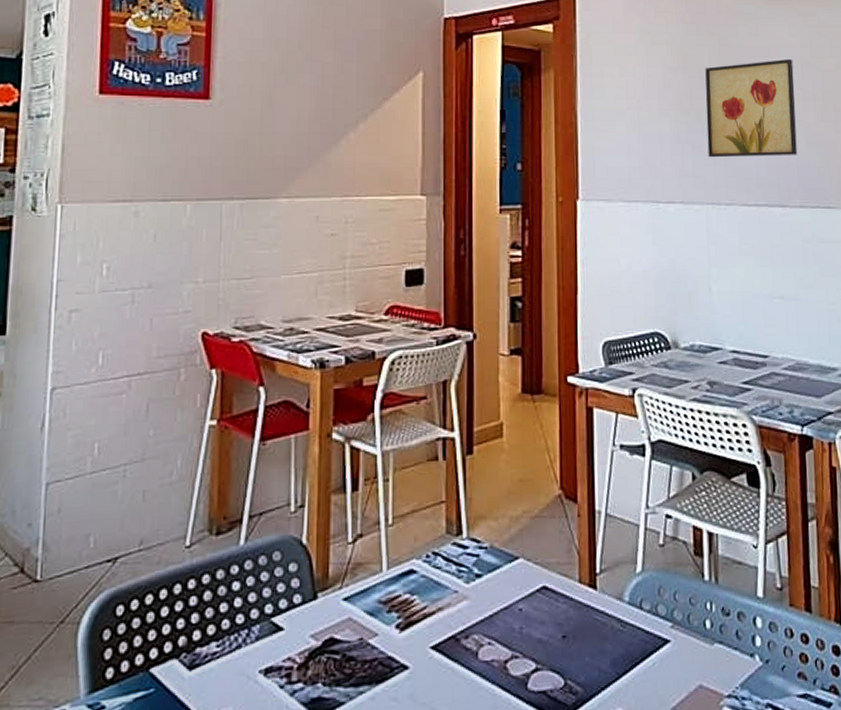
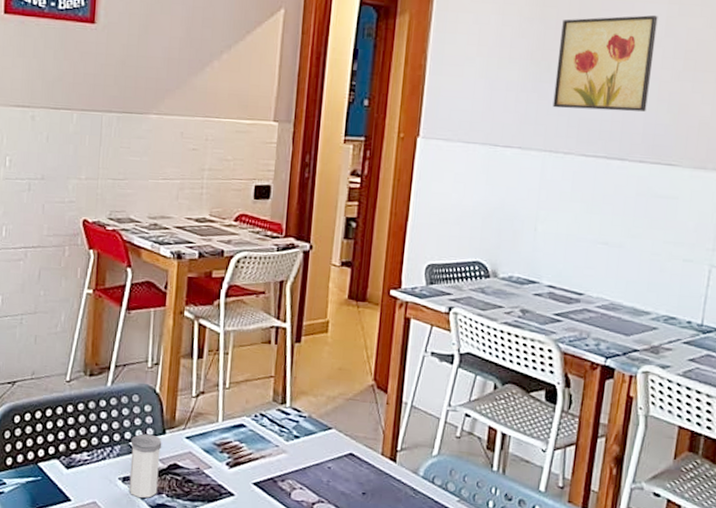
salt shaker: none [273,602,314,695] -> present [129,433,162,498]

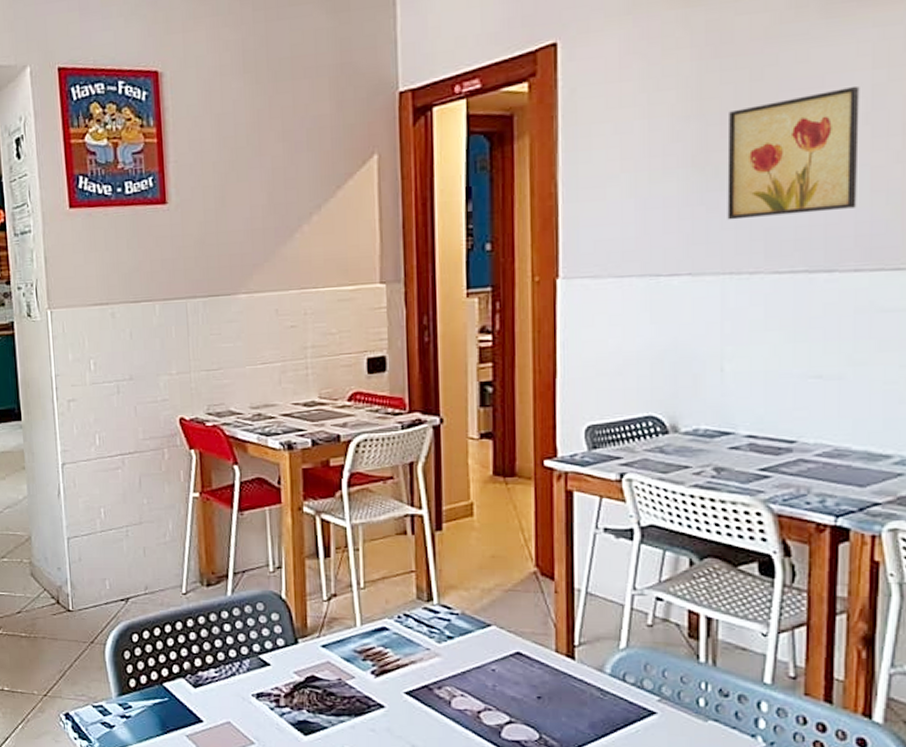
salt shaker: present [129,433,162,498] -> none [260,645,297,716]

